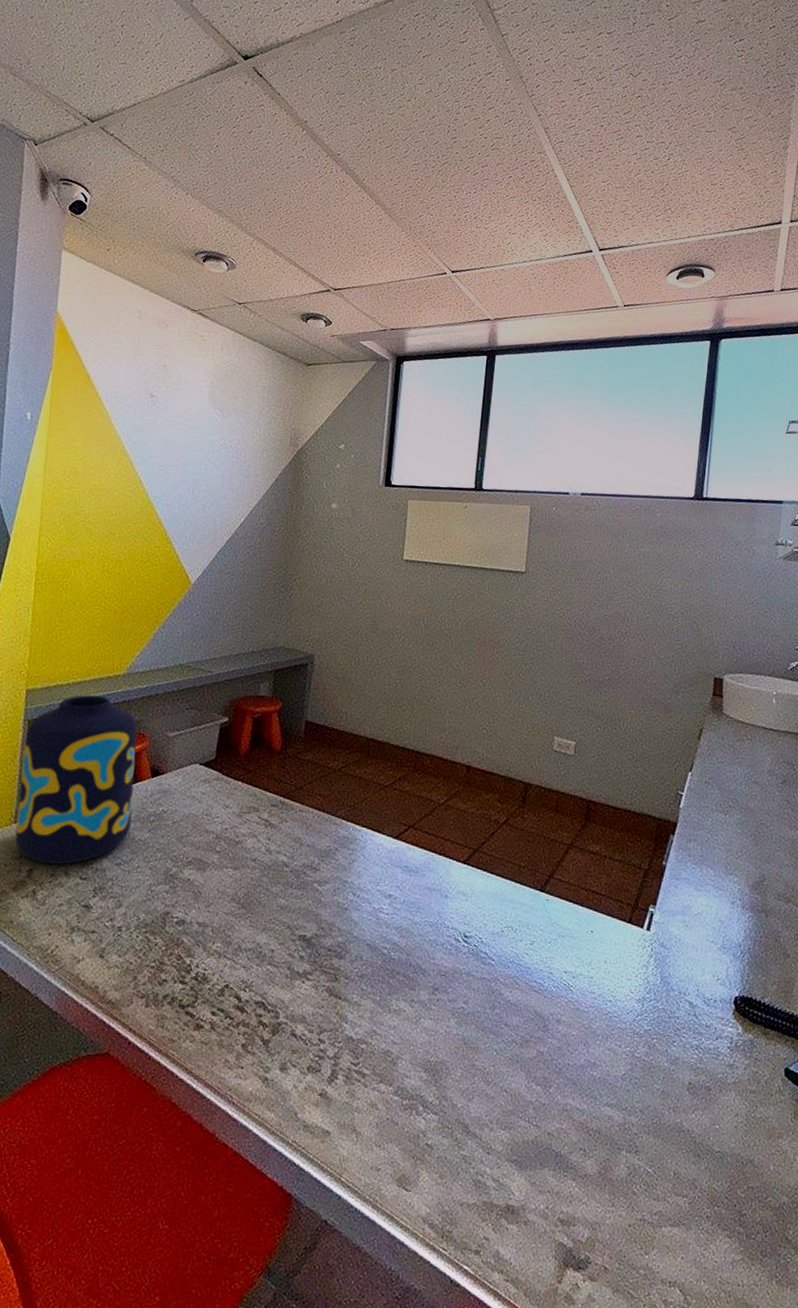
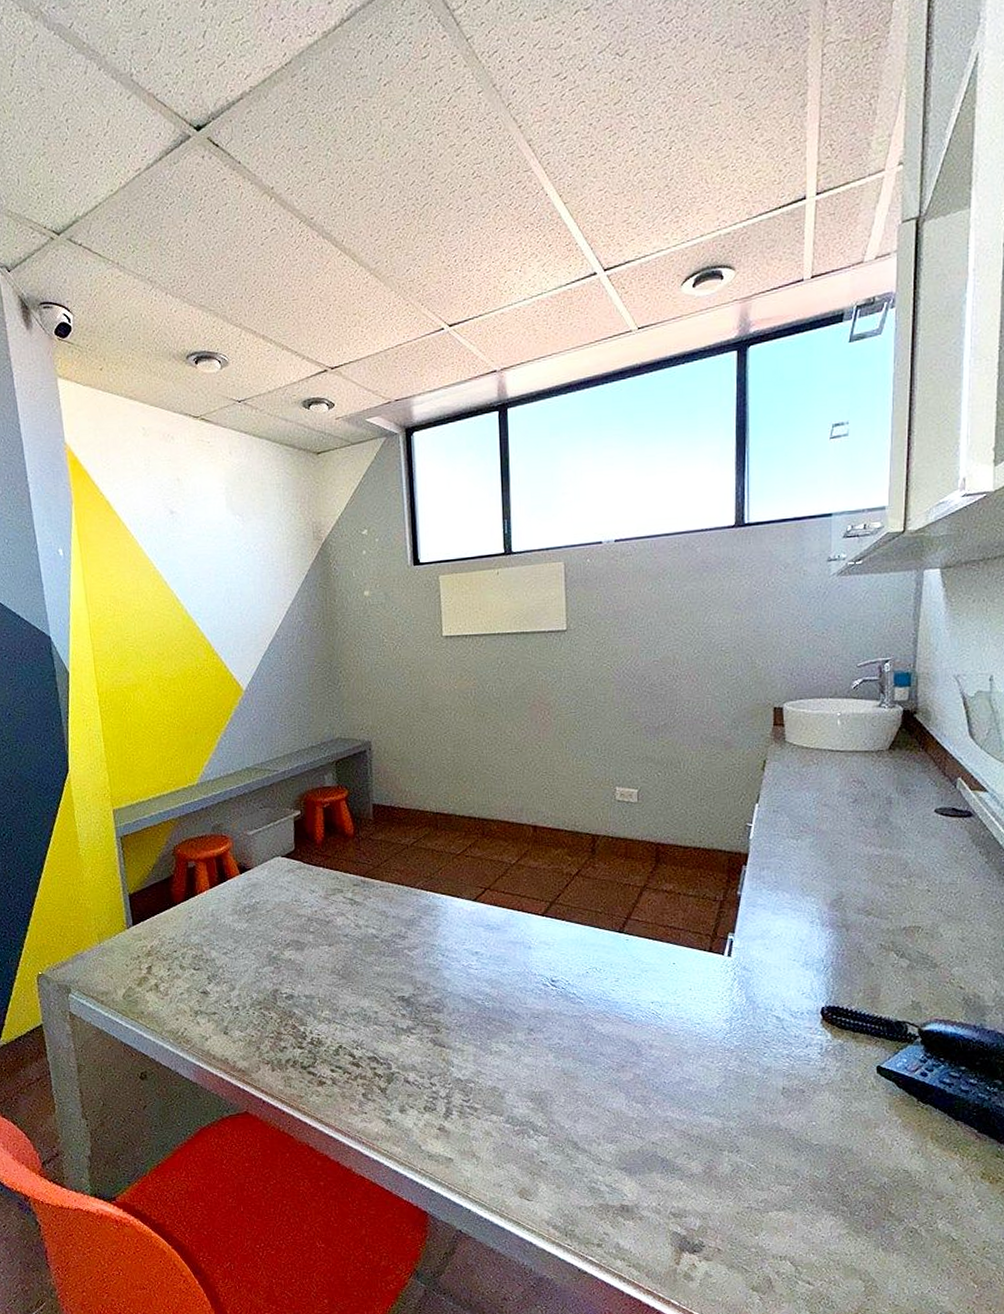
vase: present [15,695,137,865] -> none [120,806,230,961]

